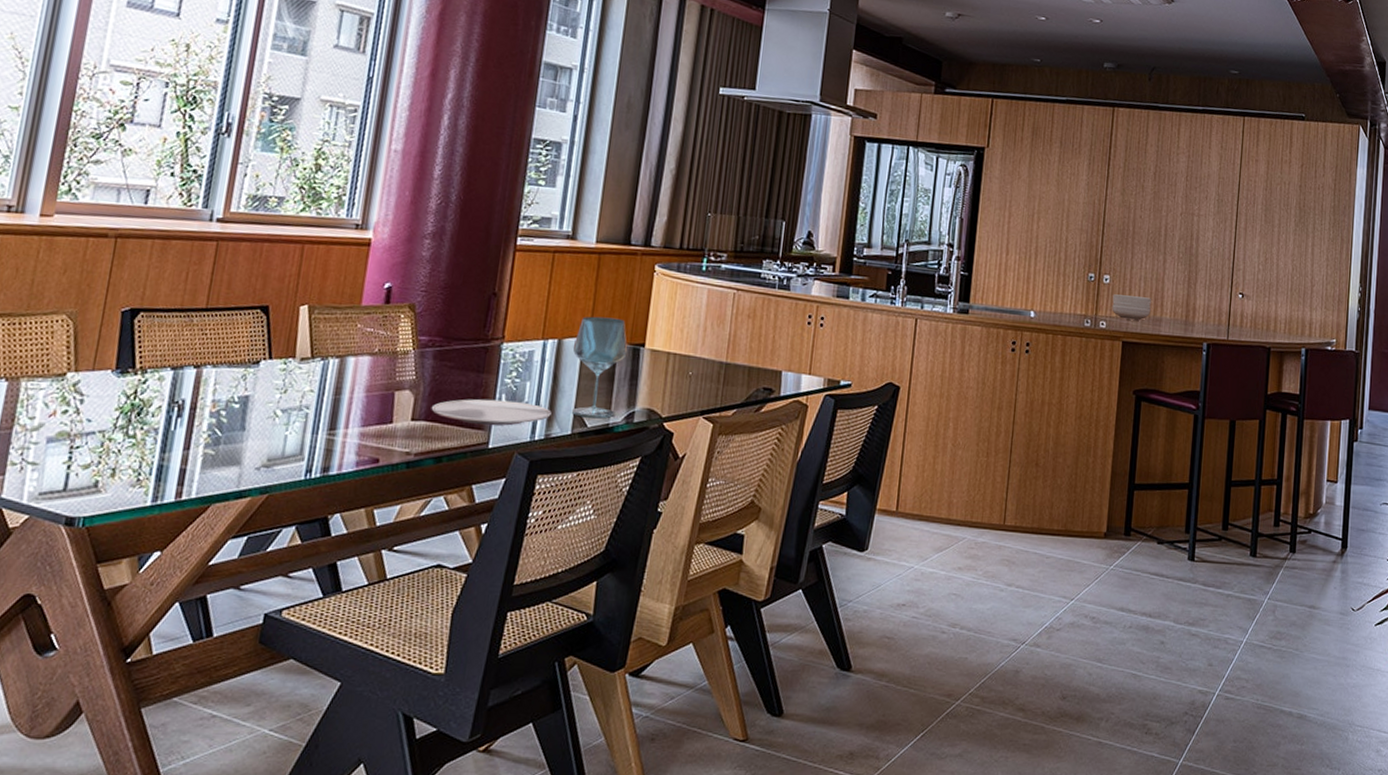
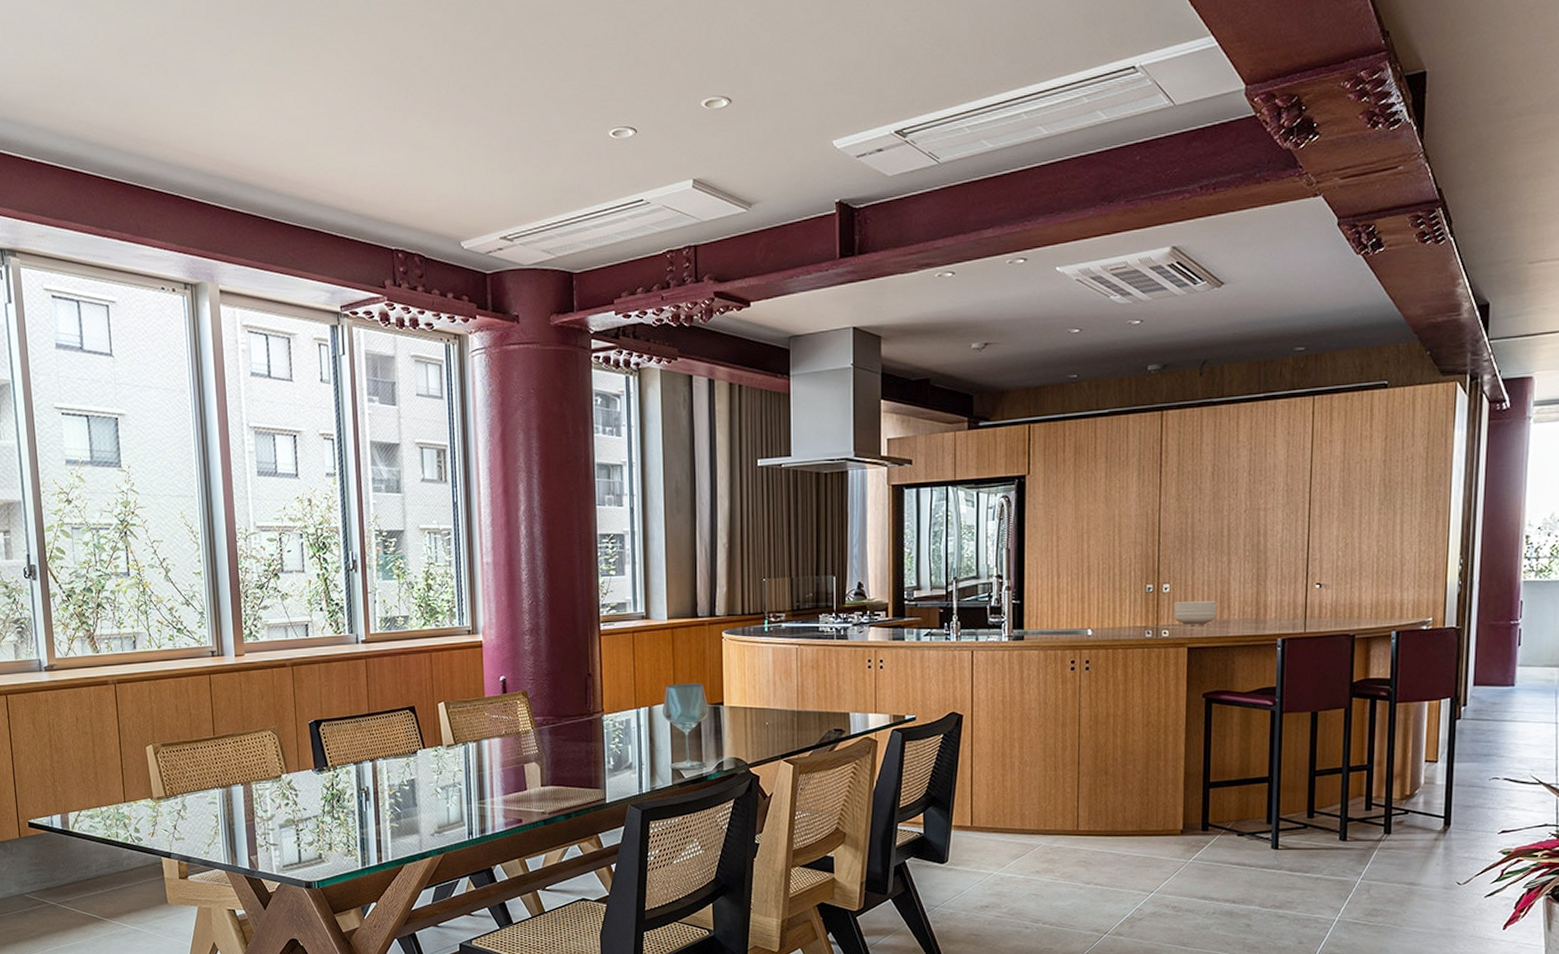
plate: present [431,399,552,426] -> none [555,762,653,785]

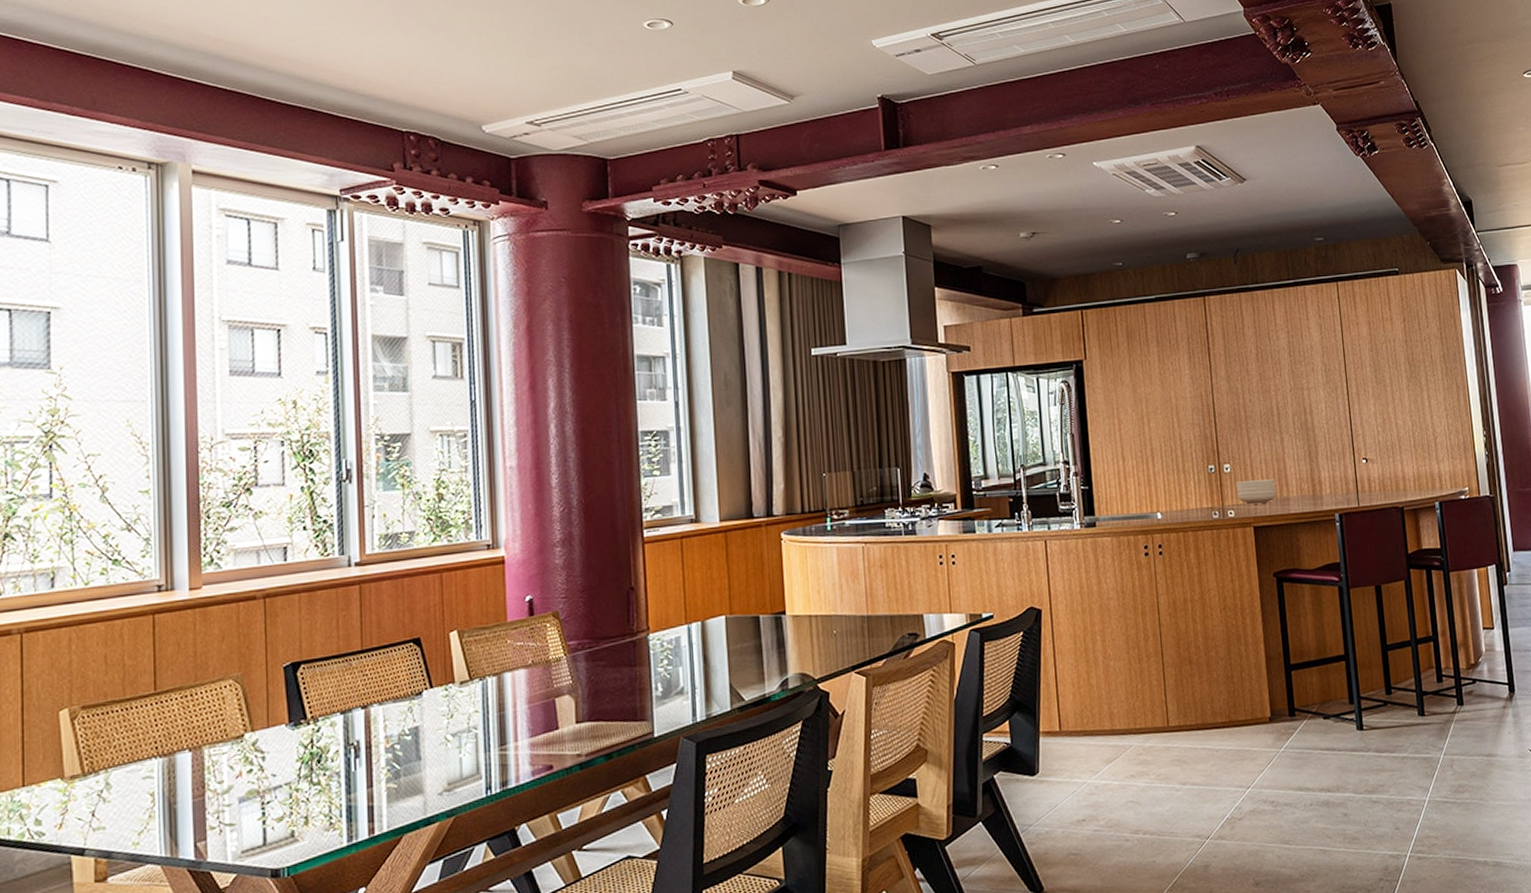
wine glass: present [662,683,709,771] -> none [716,591,770,693]

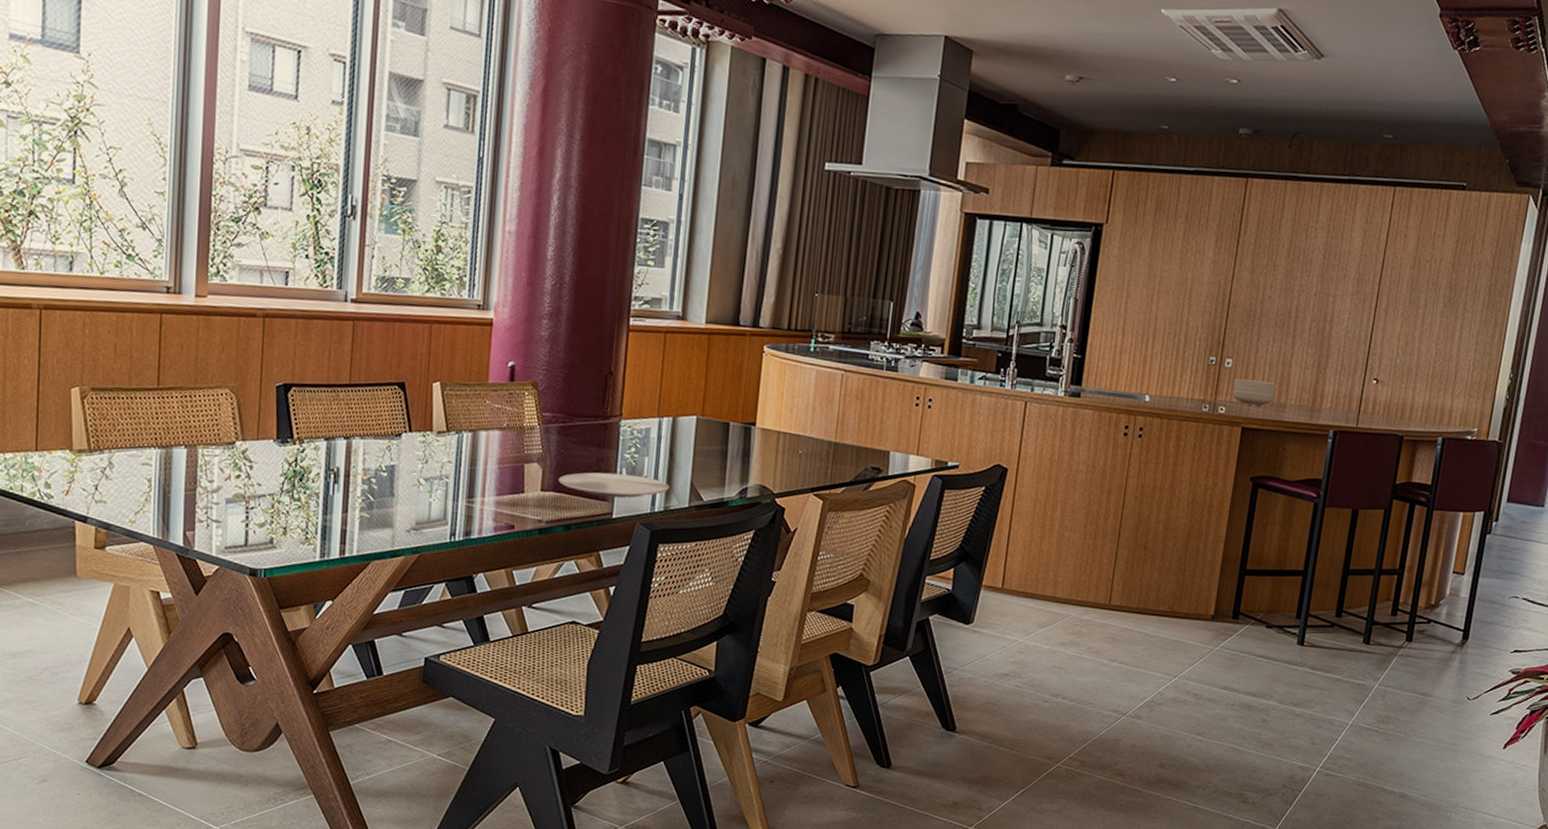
plate: none [592,687,708,717] -> present [558,472,669,498]

